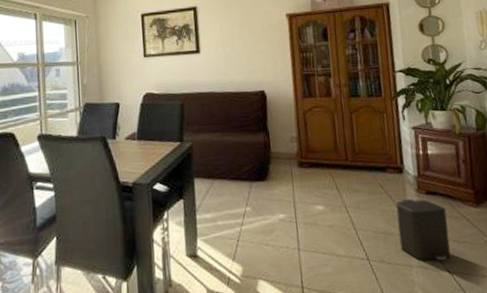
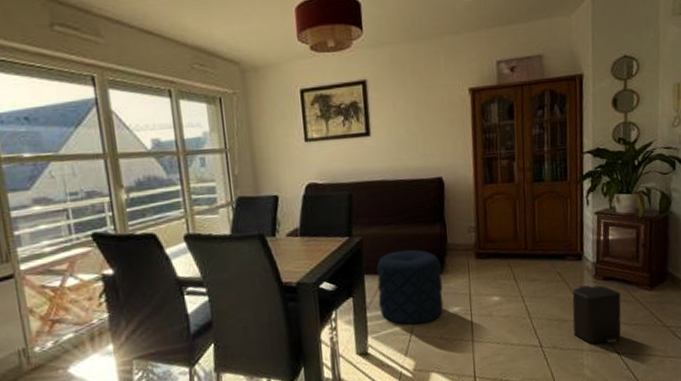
pouf: none [205,156,269,230] -> present [376,249,444,325]

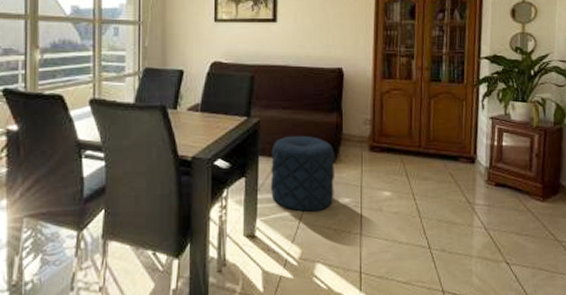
pedal bin: present [572,285,622,345] -> none [463,190,513,252]

